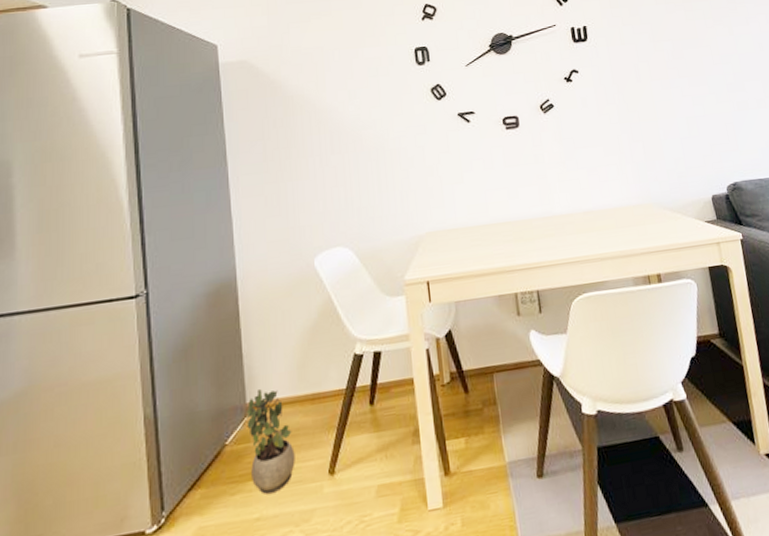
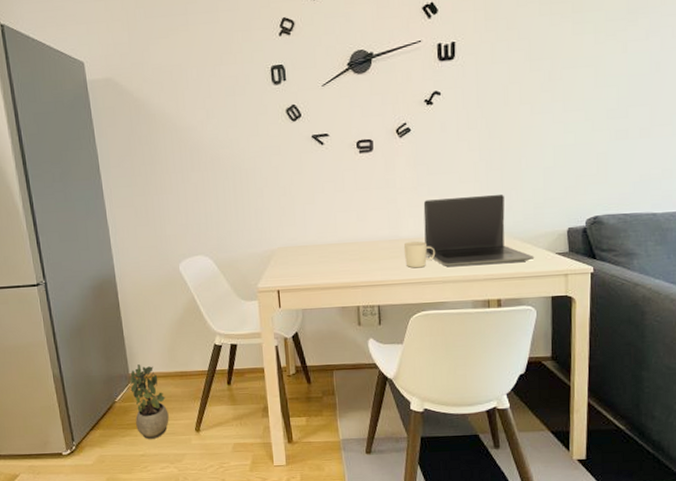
mug: none [558,217,591,247] -> present [403,241,436,268]
laptop computer: none [573,164,687,242] -> present [423,194,535,266]

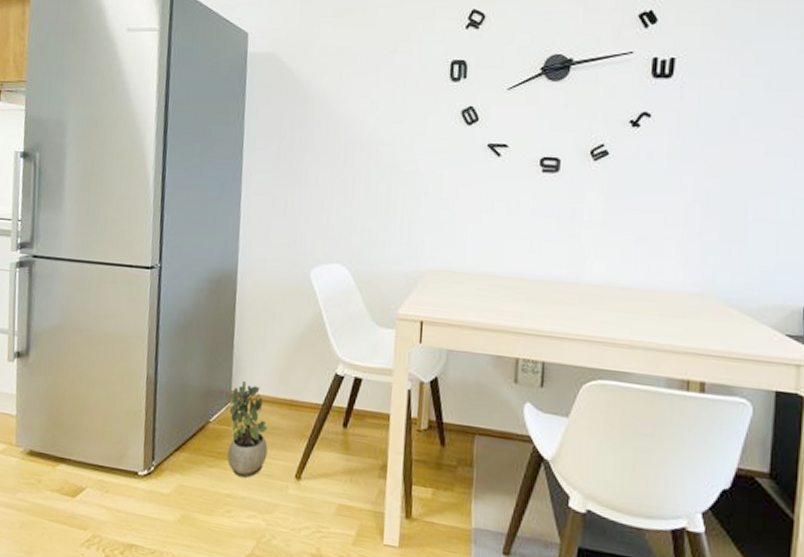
mug: present [403,241,436,268] -> none [583,288,625,324]
laptop computer: present [423,194,535,266] -> none [611,240,756,339]

